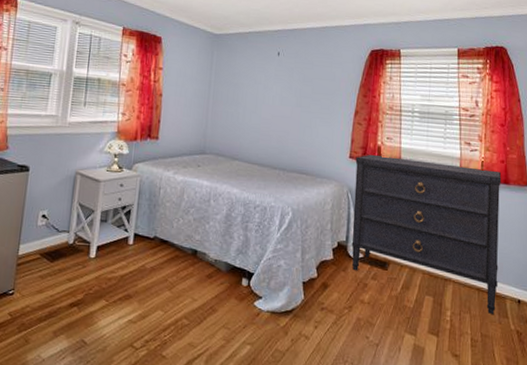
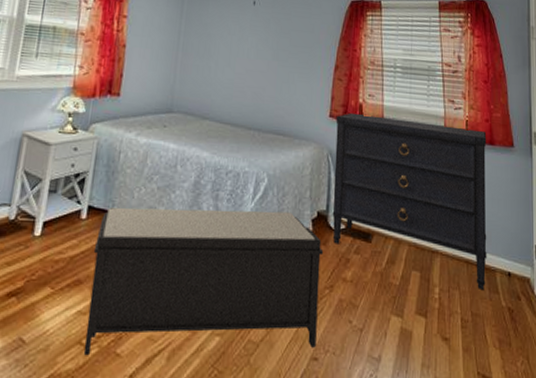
bench: none [134,235,343,358] -> present [83,207,324,356]

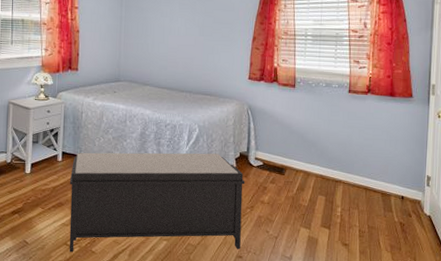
dresser: present [332,112,487,291] -> none [252,75,388,210]

